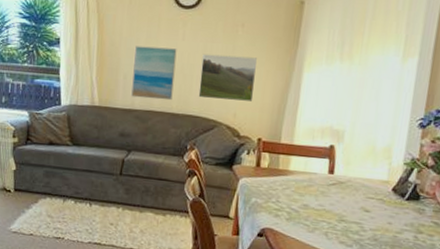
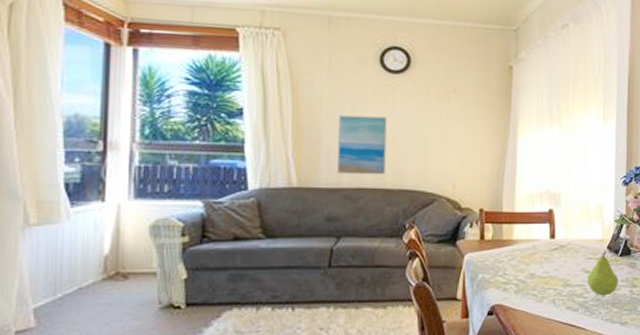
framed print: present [198,53,257,101] -> none [414,121,472,171]
fruit: none [365,193,402,238] -> present [587,251,618,296]

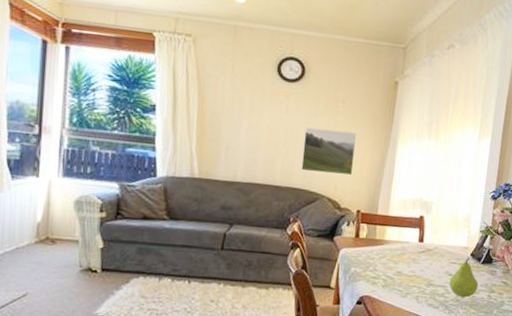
wall art: present [337,115,387,175] -> none [233,116,280,173]
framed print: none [414,121,472,171] -> present [301,127,356,175]

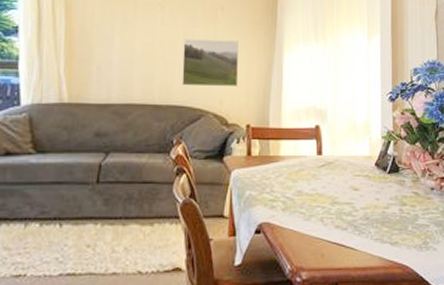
fruit: present [449,258,478,298] -> none [355,168,387,215]

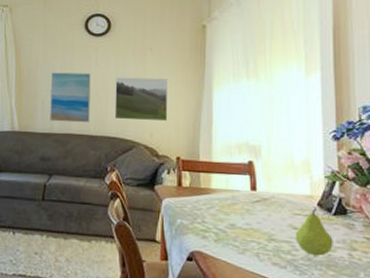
wall art: none [107,32,156,91] -> present [50,72,91,123]
fruit: none [355,168,387,215] -> present [295,208,333,257]

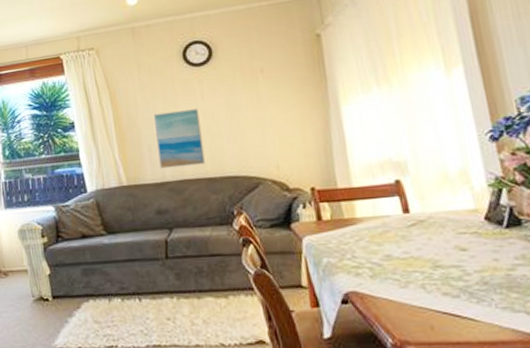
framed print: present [114,77,168,121] -> none [226,101,294,156]
fruit: present [295,208,333,257] -> none [463,223,512,278]

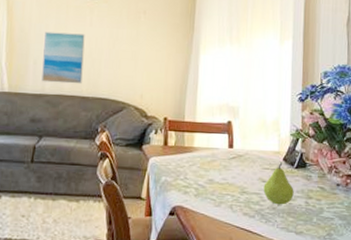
fruit: none [463,223,512,278] -> present [263,163,294,205]

